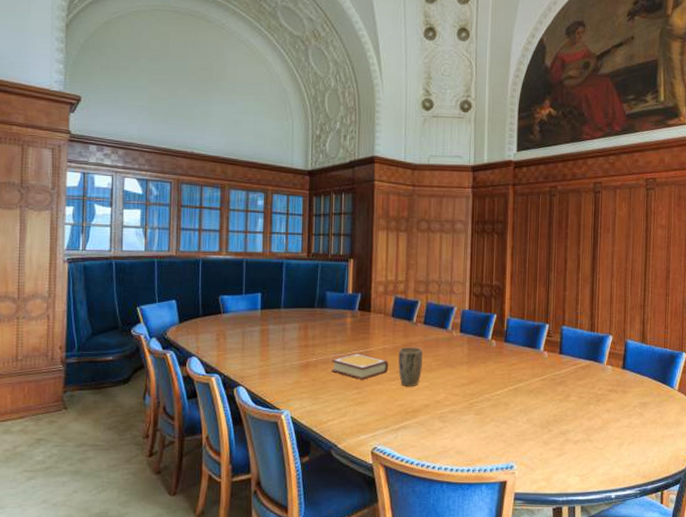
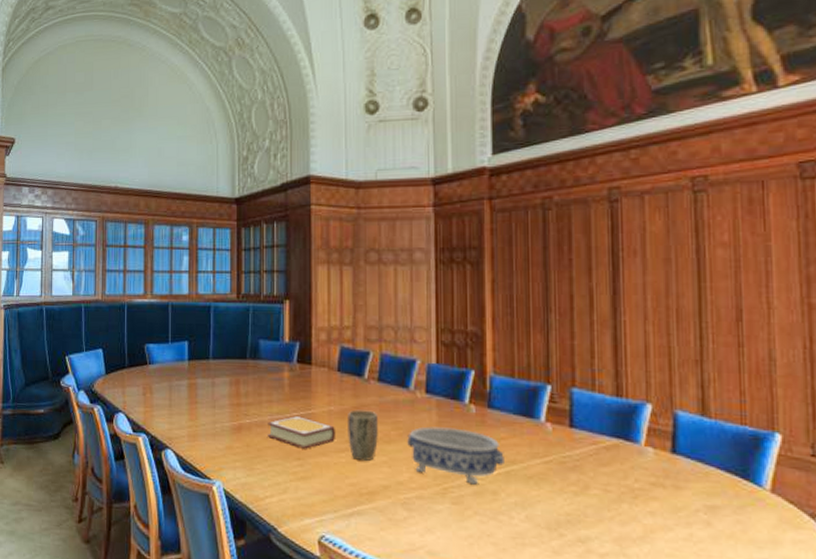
decorative bowl: none [444,358,514,399] -> present [407,426,504,485]

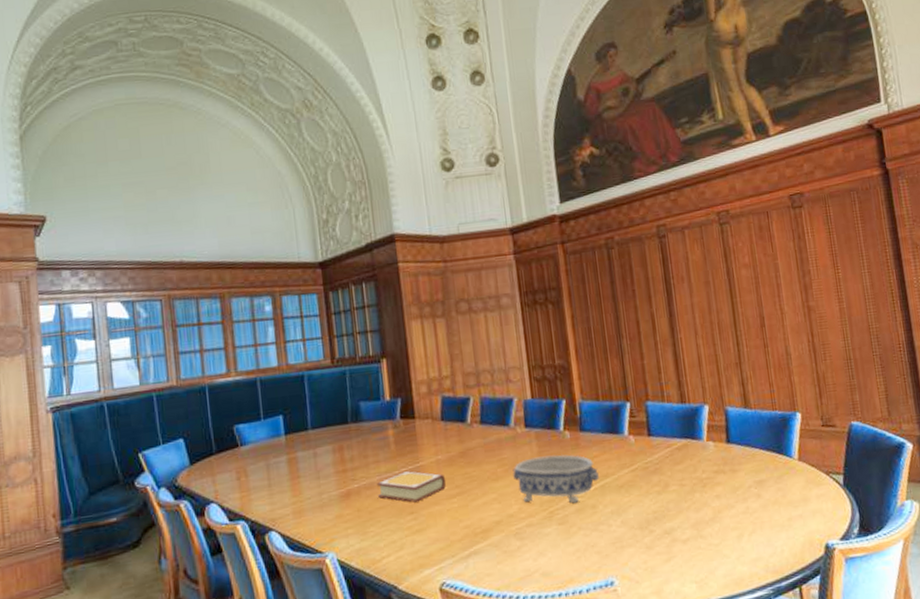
plant pot: present [346,409,378,462] -> none [455,453,487,503]

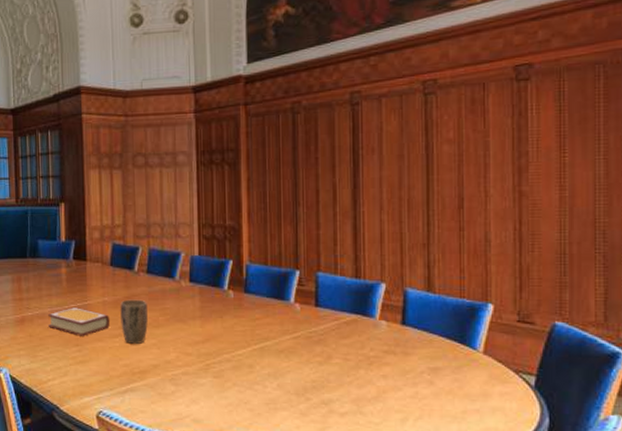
plant pot: none [455,453,487,503] -> present [119,299,148,345]
decorative bowl: present [512,454,599,503] -> none [174,311,259,360]

